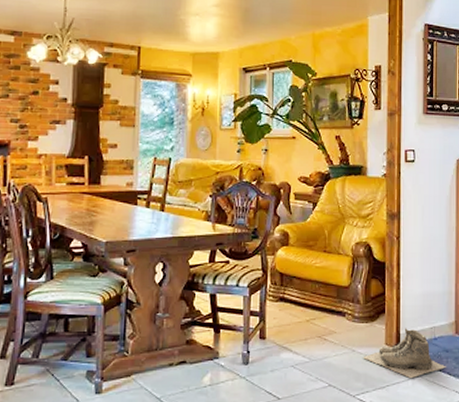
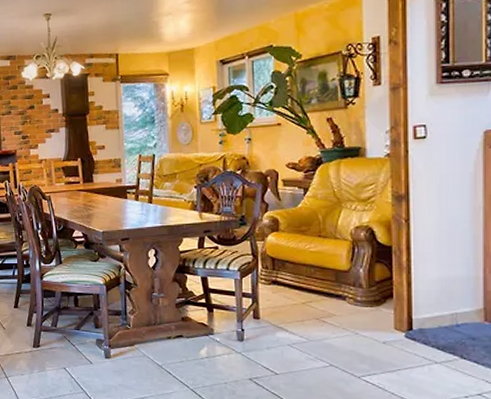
boots: present [363,328,446,379] -> none [368,313,472,365]

